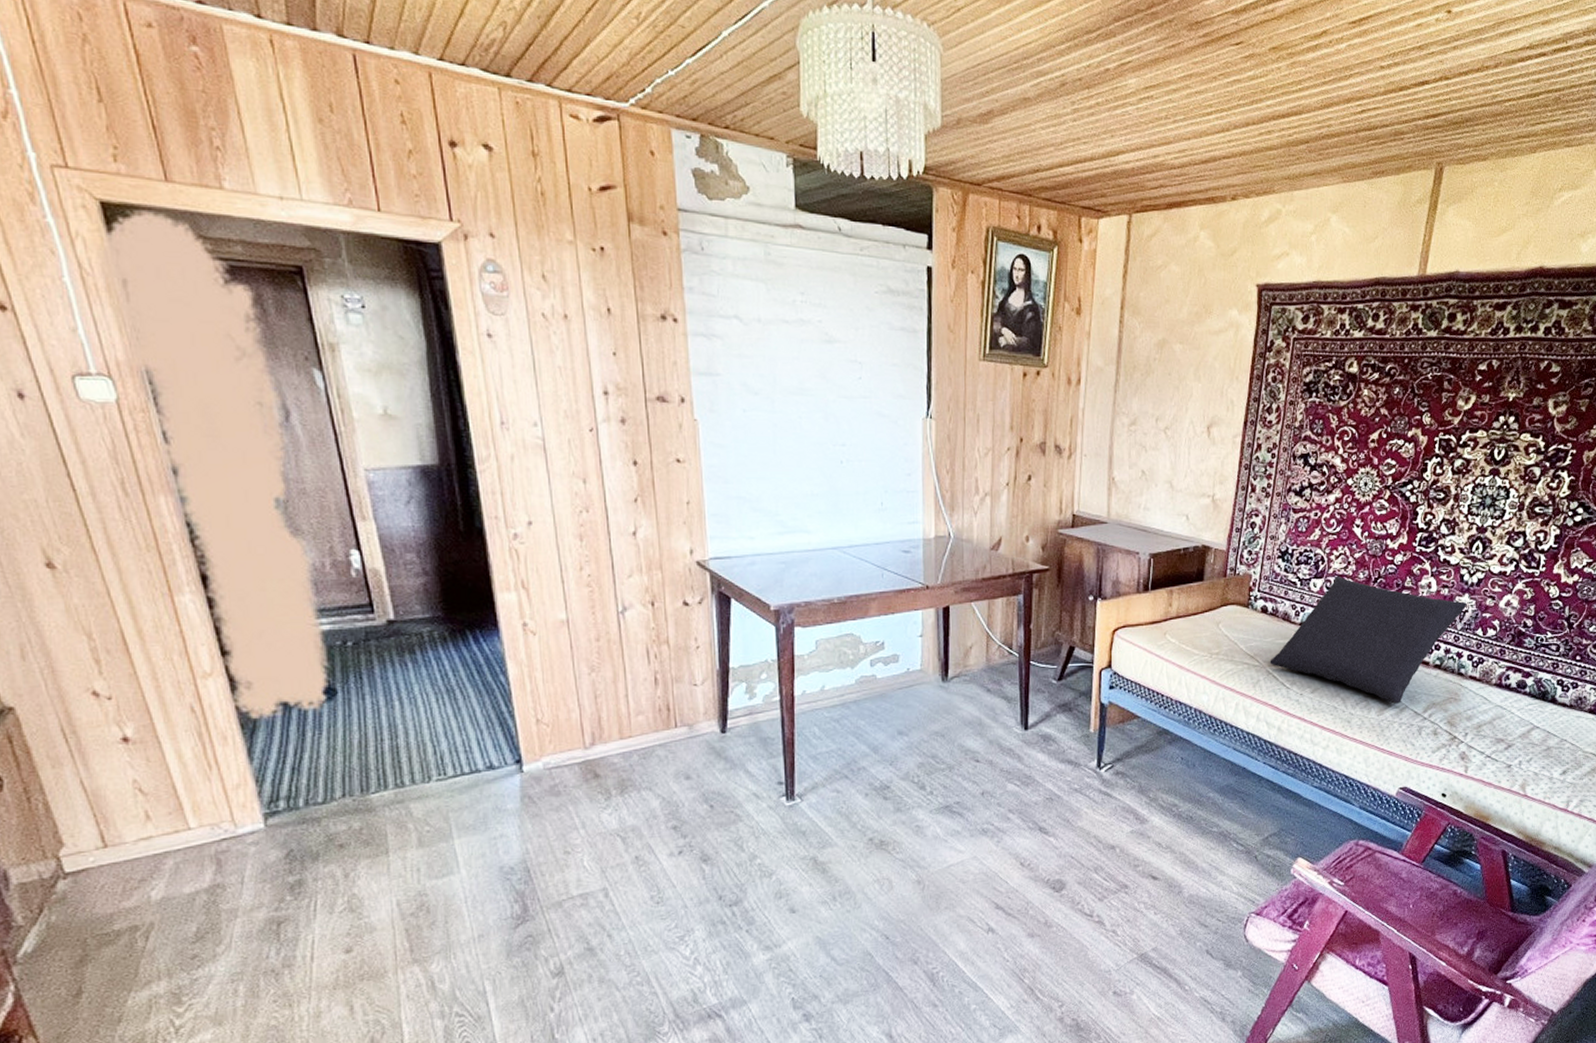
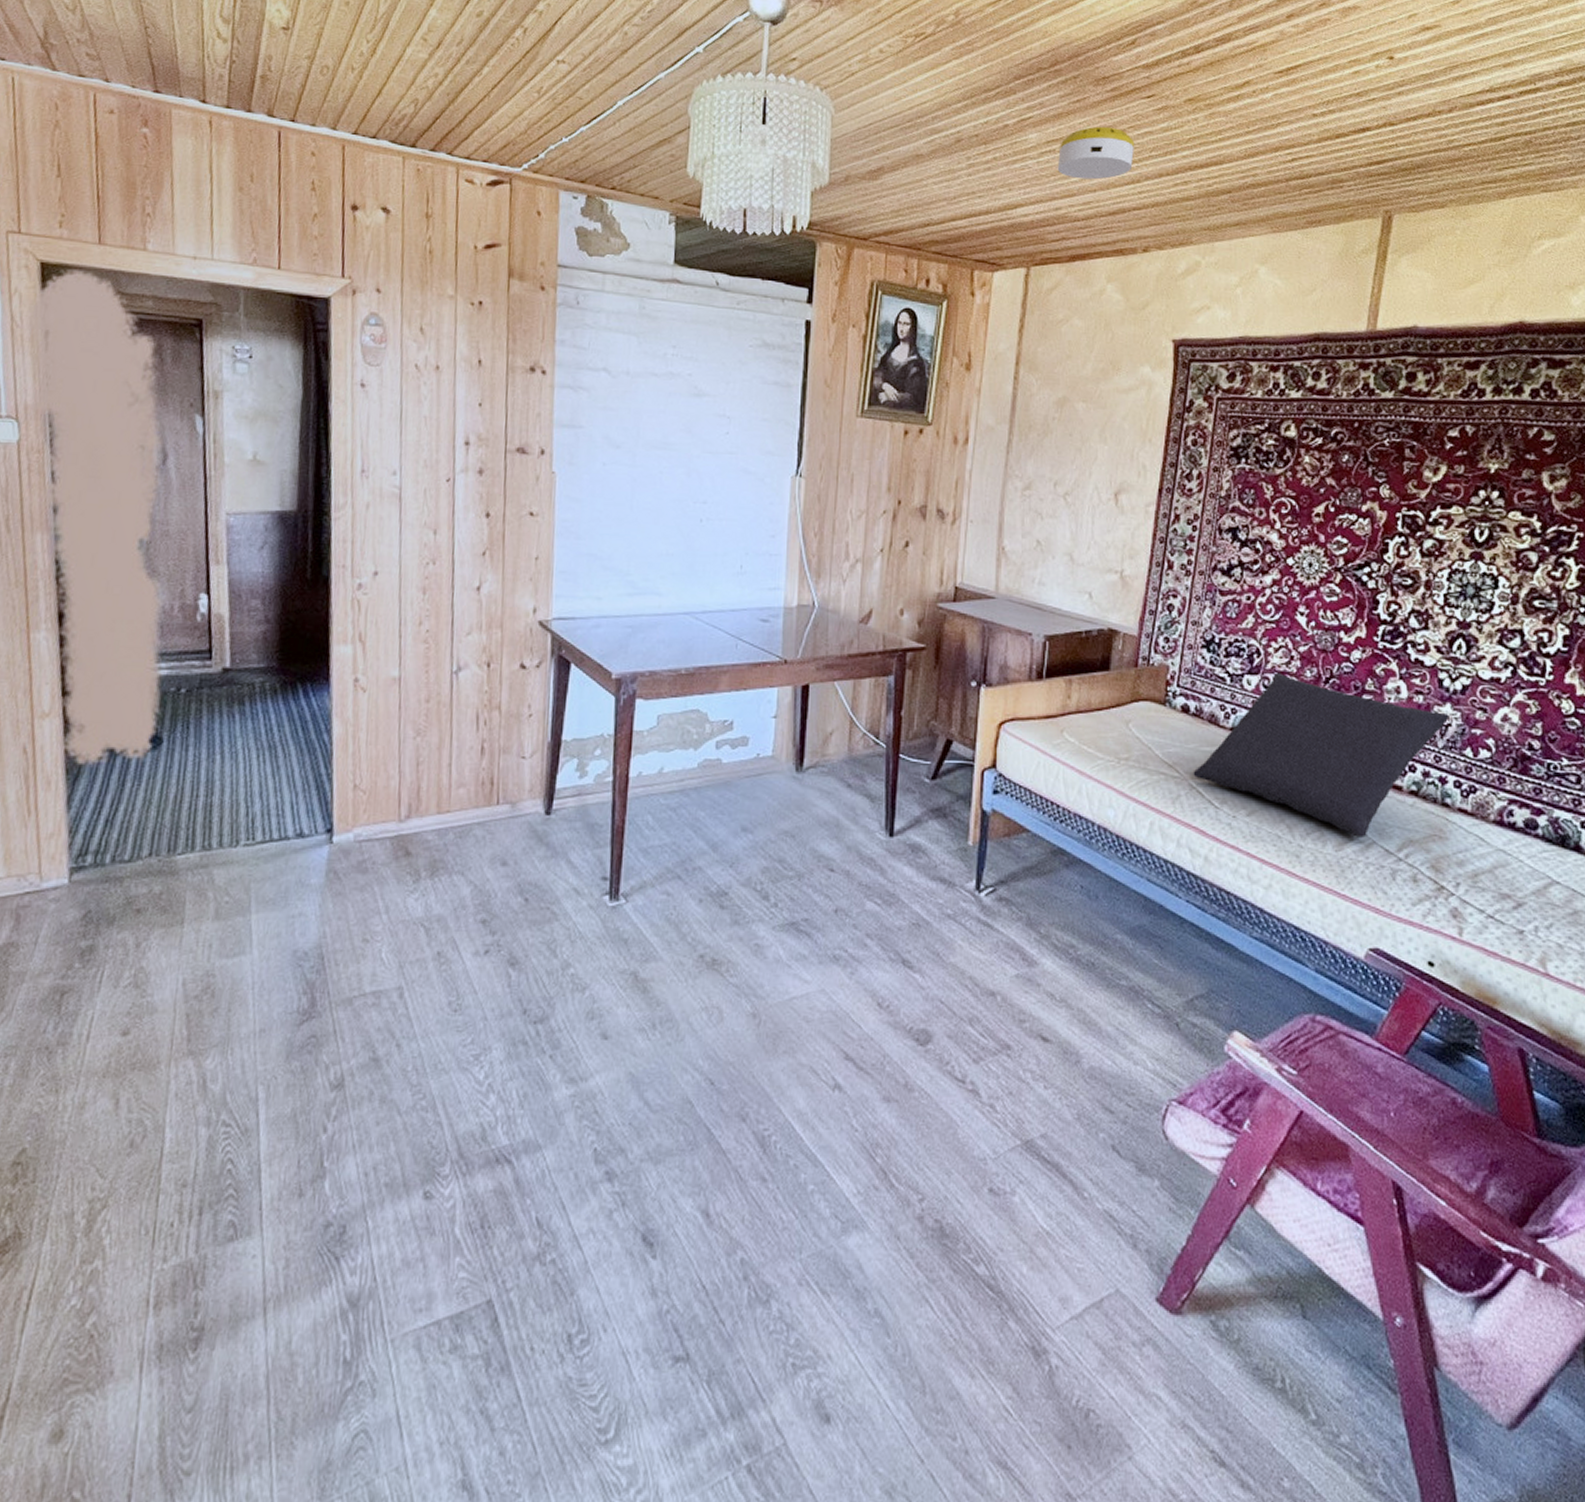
smoke detector: none [1155,73,1225,128] -> present [1057,126,1135,180]

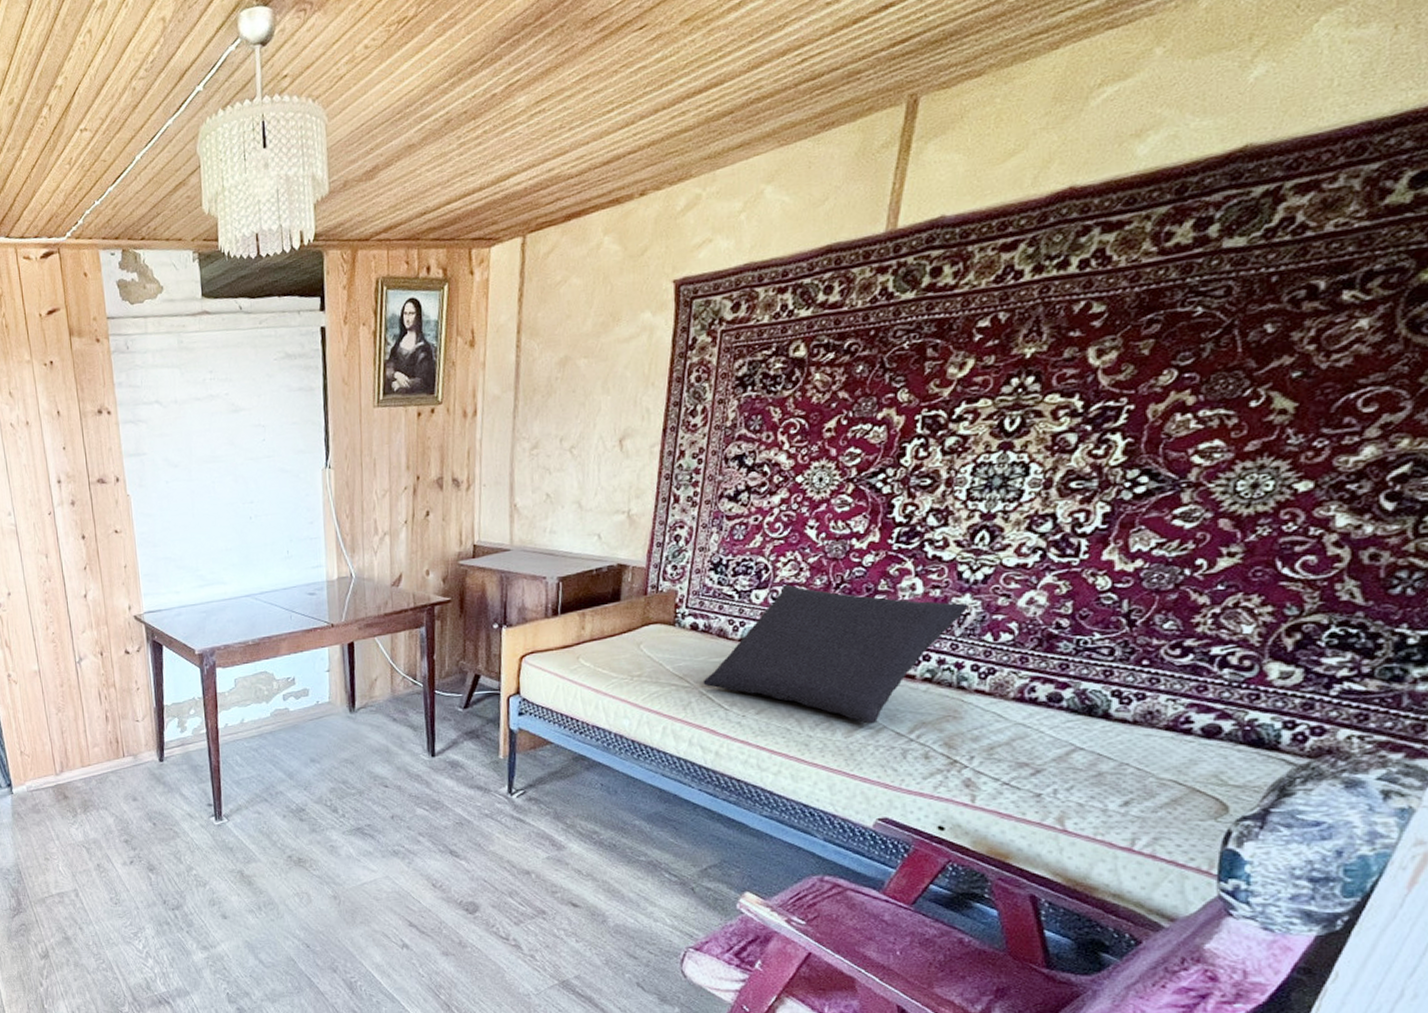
smoke detector: present [1057,126,1135,180] -> none [547,70,628,135]

